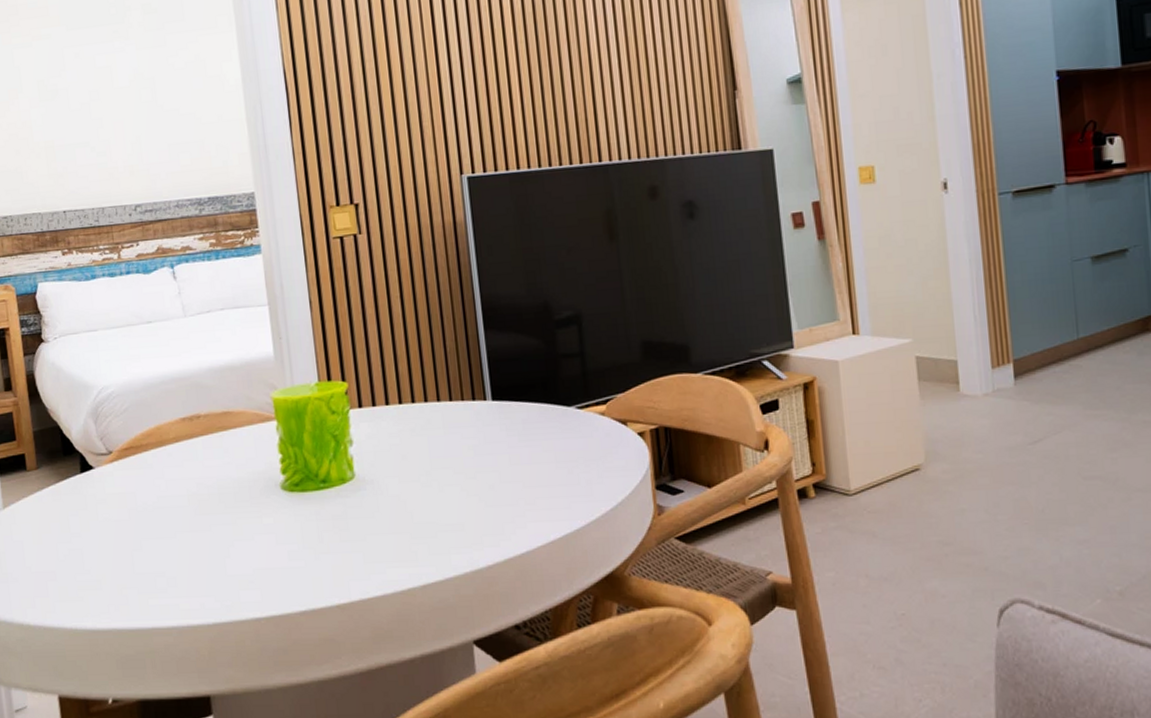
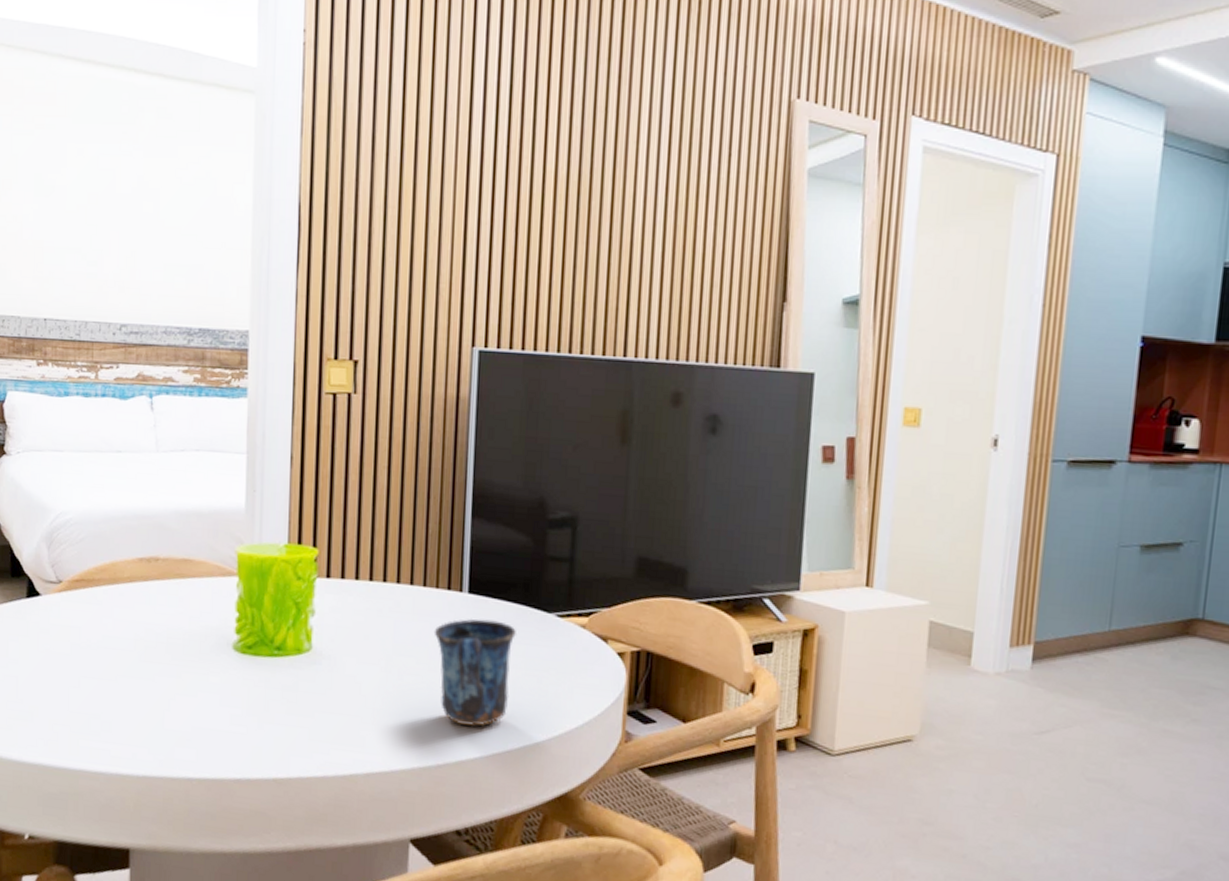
mug: none [465,421,545,524] -> present [434,618,516,726]

